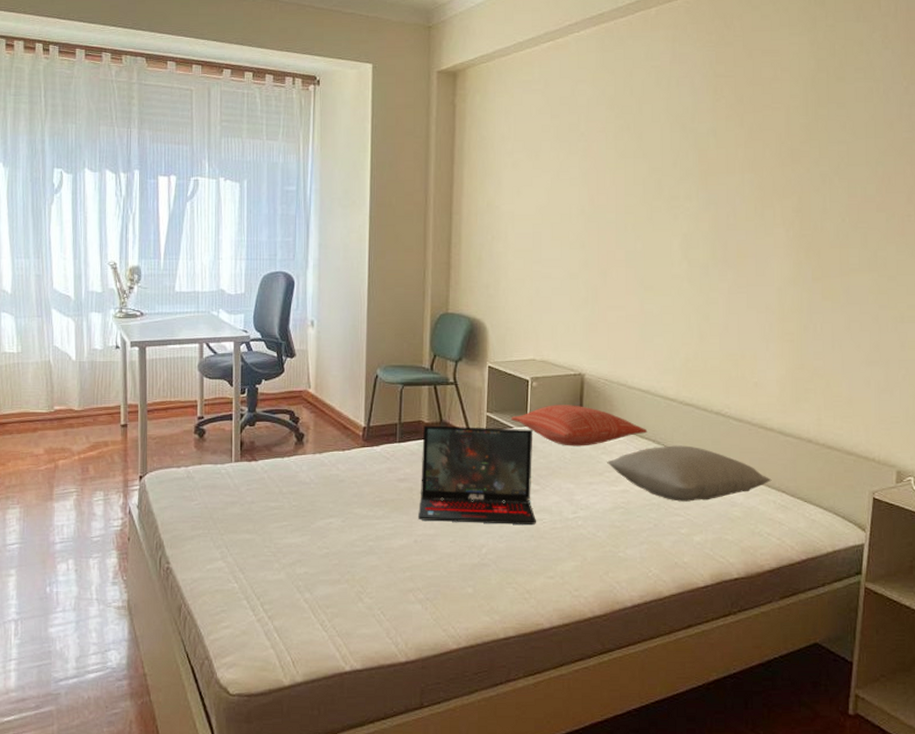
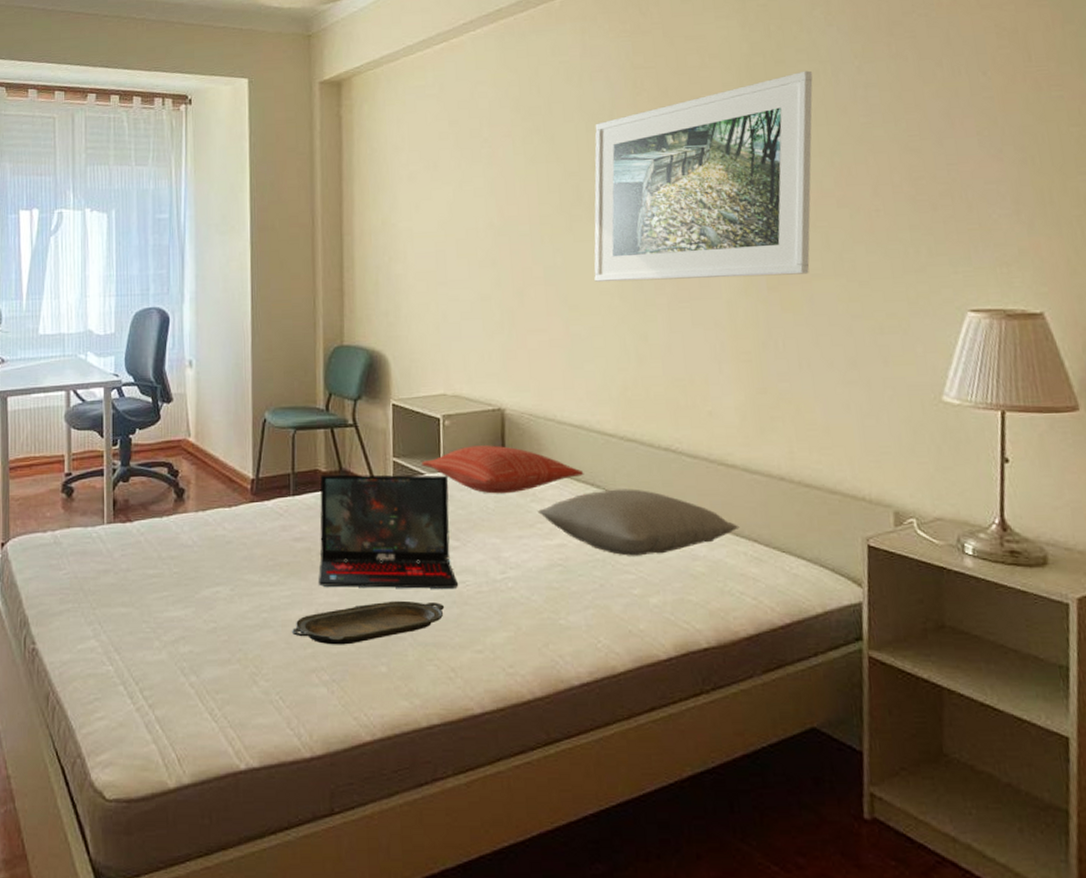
serving tray: none [393,534,524,570] -> present [291,600,445,645]
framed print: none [668,88,868,268] -> present [594,70,813,282]

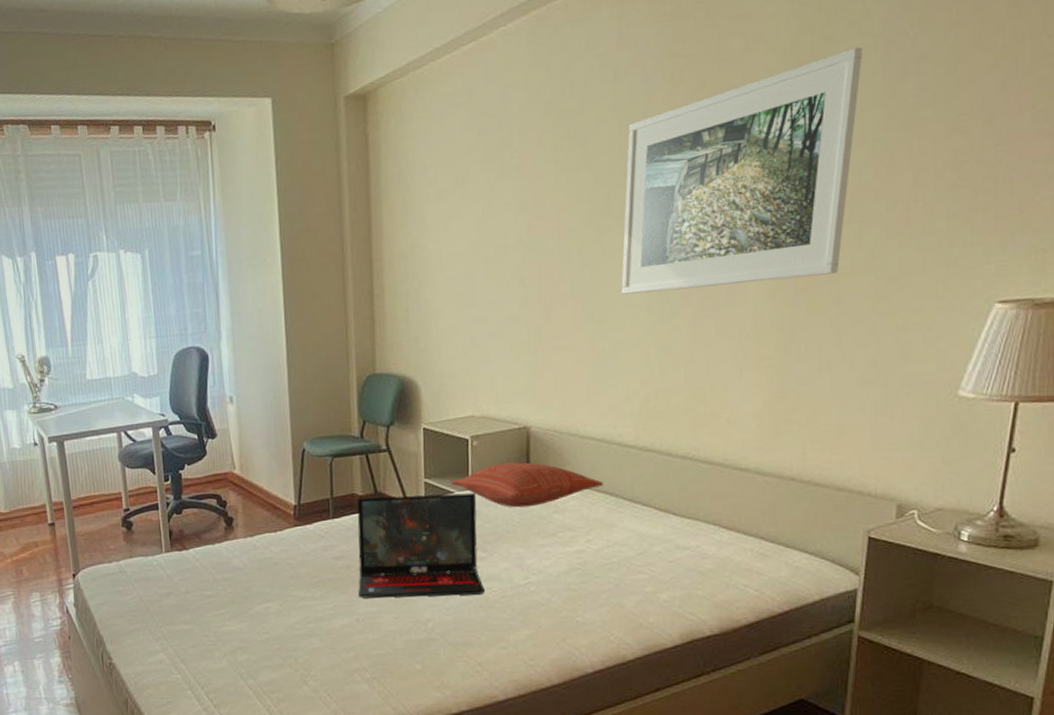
serving tray: present [291,600,445,645] -> none [335,607,473,649]
pillow: present [538,489,740,556] -> none [559,496,748,558]

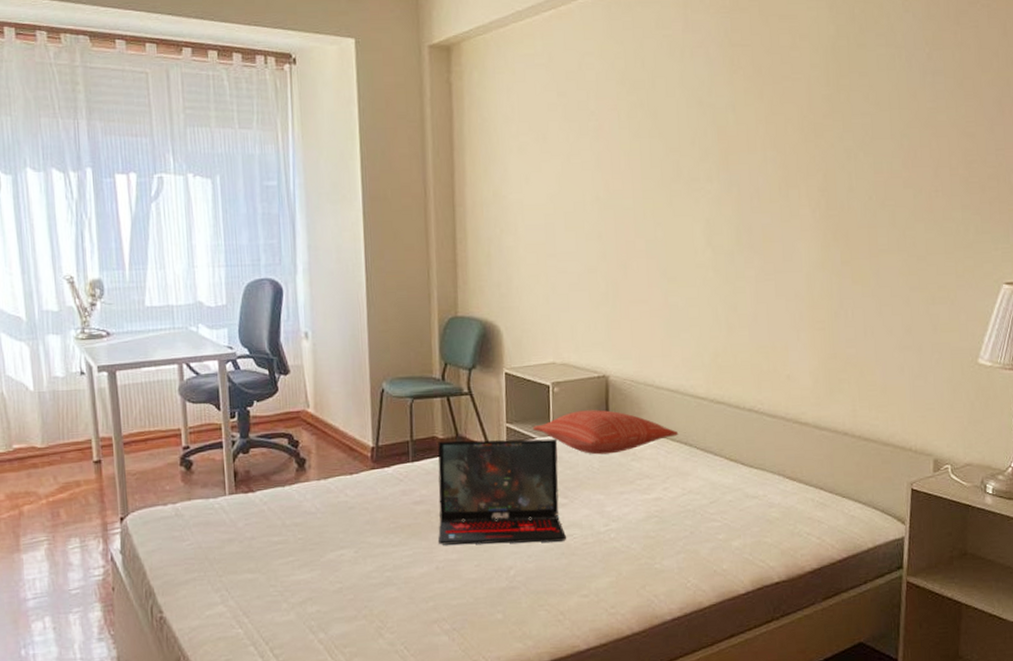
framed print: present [621,46,864,295] -> none [691,55,890,255]

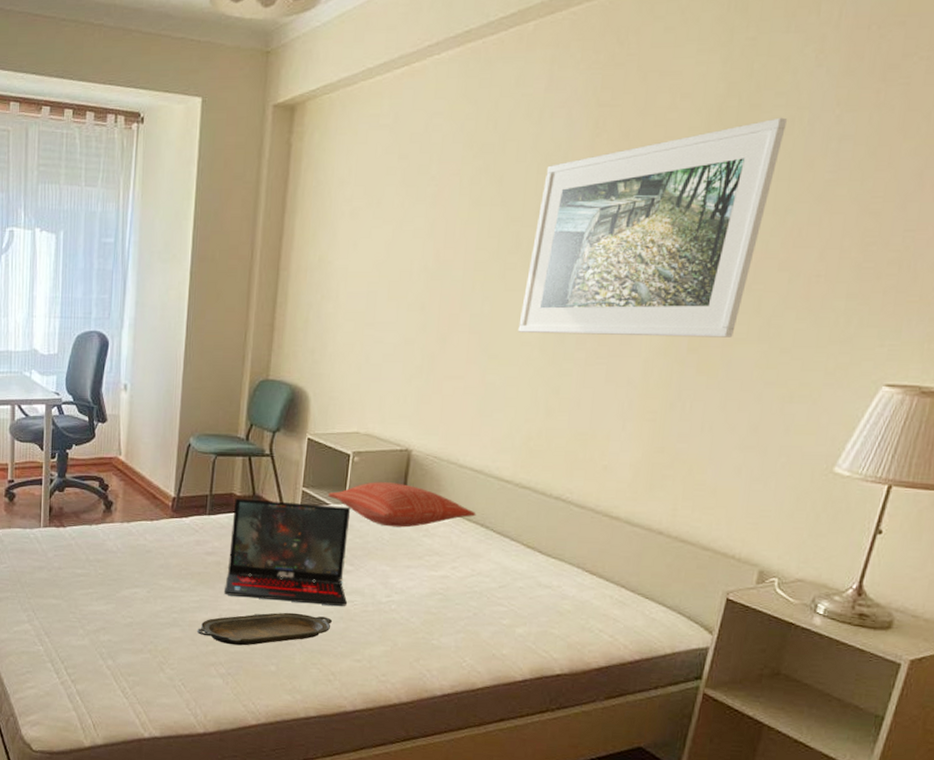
serving tray: none [413,554,555,598] -> present [196,612,333,646]
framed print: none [691,55,890,255] -> present [518,117,788,338]

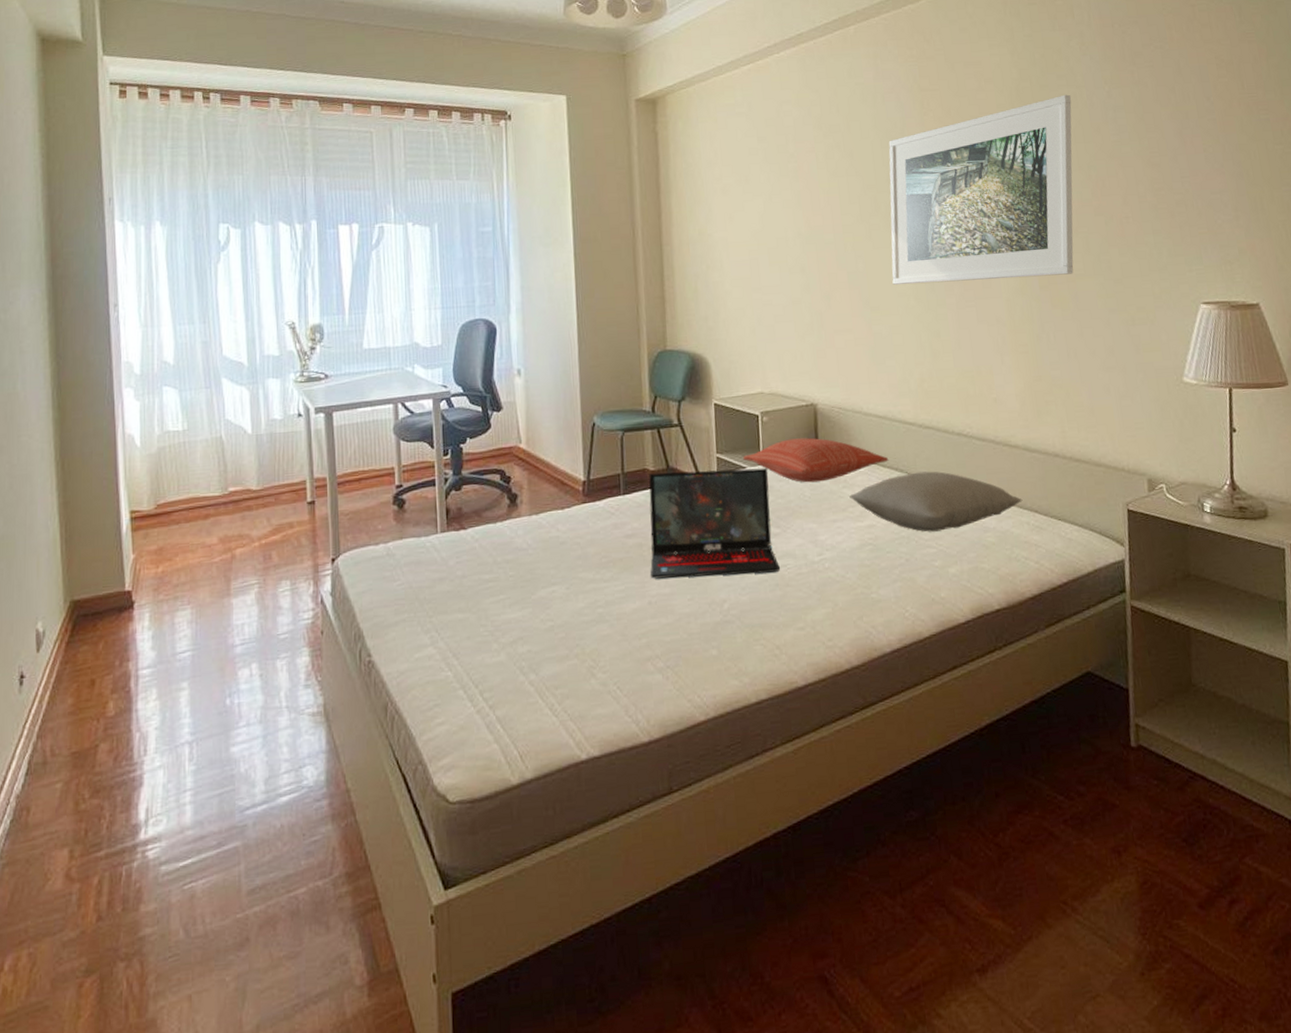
serving tray: present [196,612,333,646] -> none [626,586,769,634]
pillow: none [428,531,611,592] -> present [849,471,1023,532]

